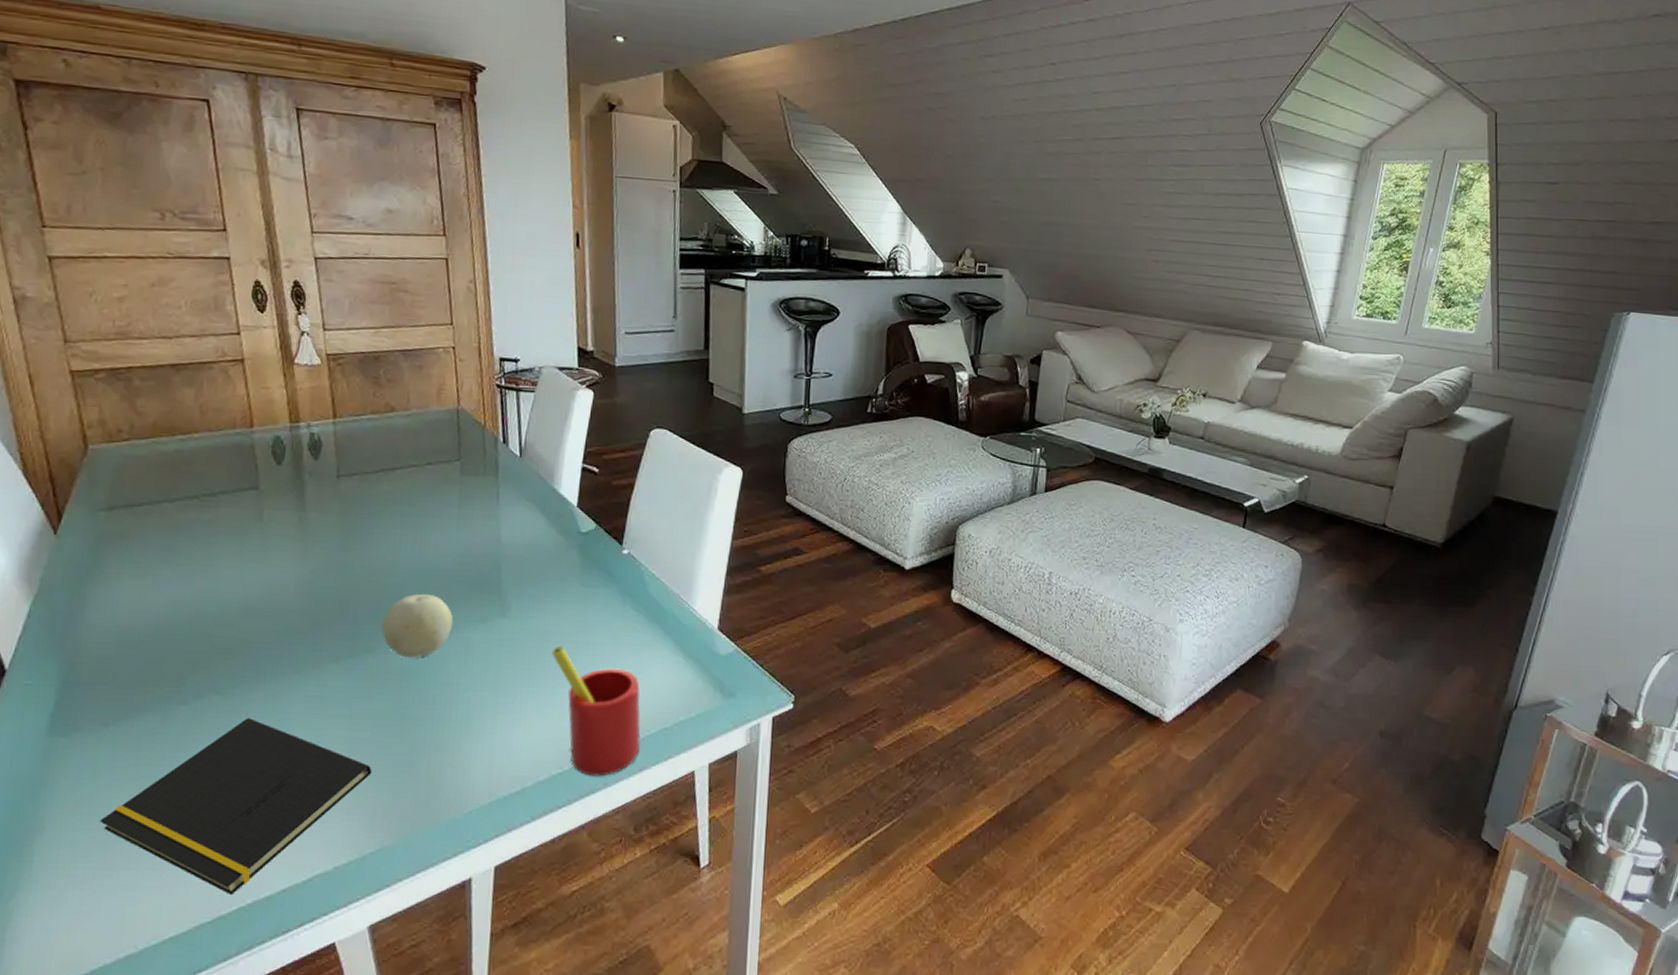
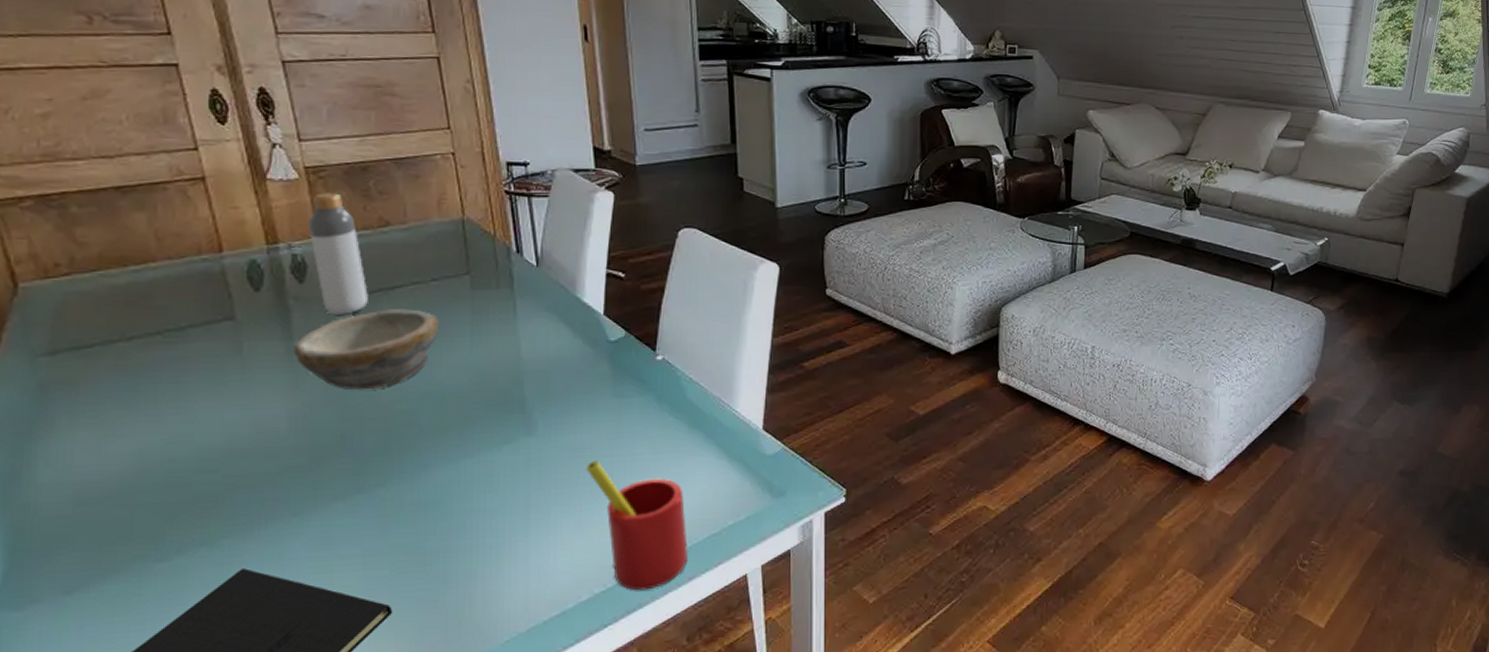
bowl: none [305,488,432,562] -> present [294,309,440,390]
bottle: none [325,377,372,491] -> present [307,191,368,315]
fruit: present [381,593,454,658] -> none [392,418,474,488]

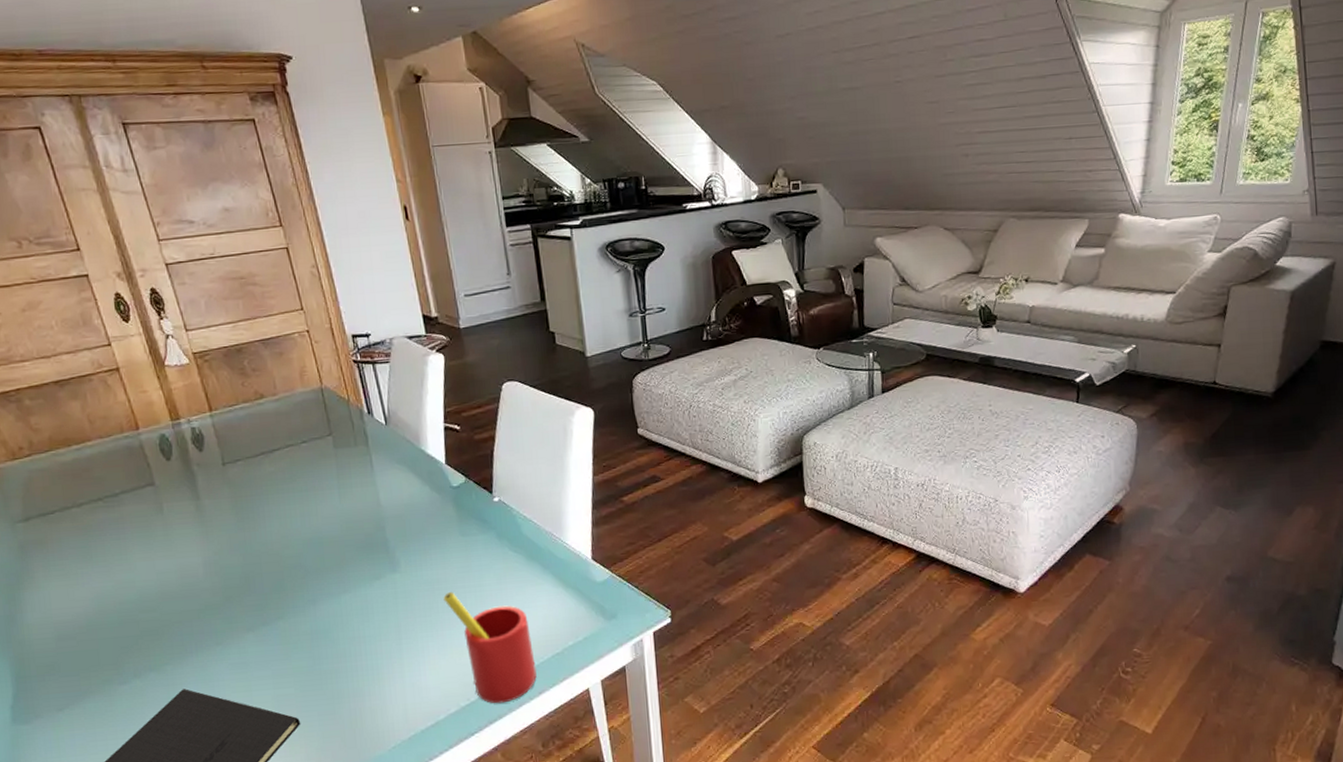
bowl: present [294,309,440,390] -> none [202,468,312,539]
bottle: present [307,191,368,315] -> none [200,372,254,477]

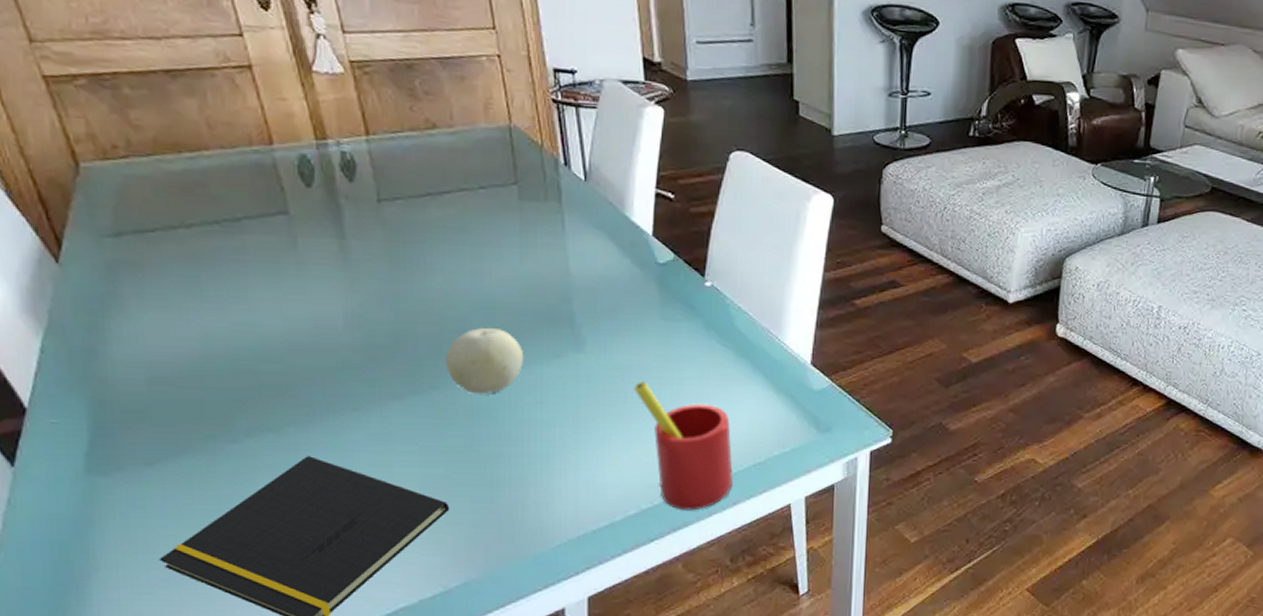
fruit: none [286,560,351,620] -> present [445,327,524,395]

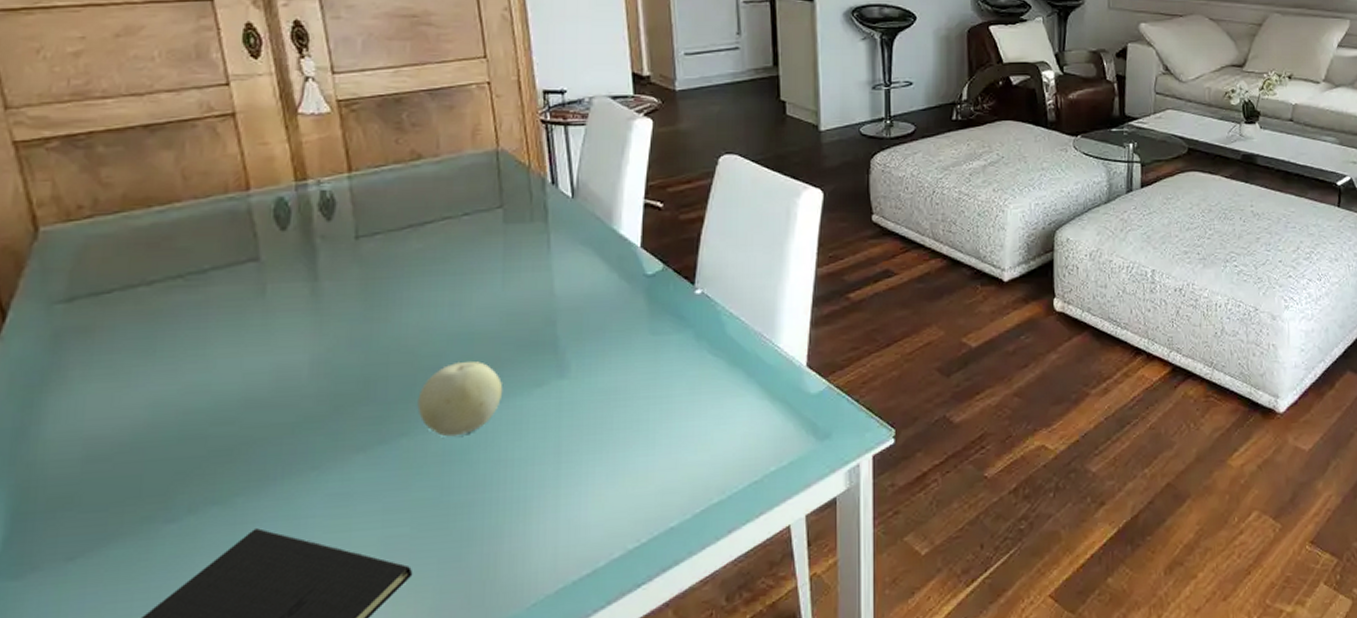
straw: present [634,381,733,510] -> none [620,402,727,546]

